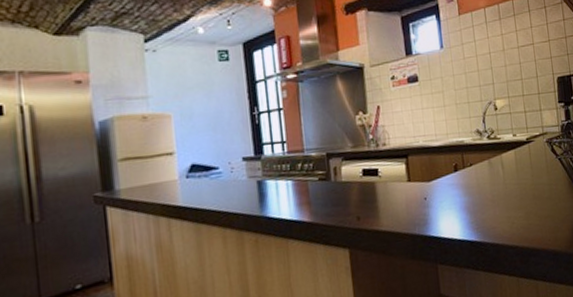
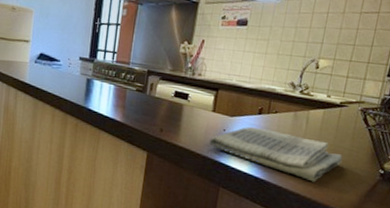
dish towel: none [413,182,546,229] -> present [209,126,343,182]

